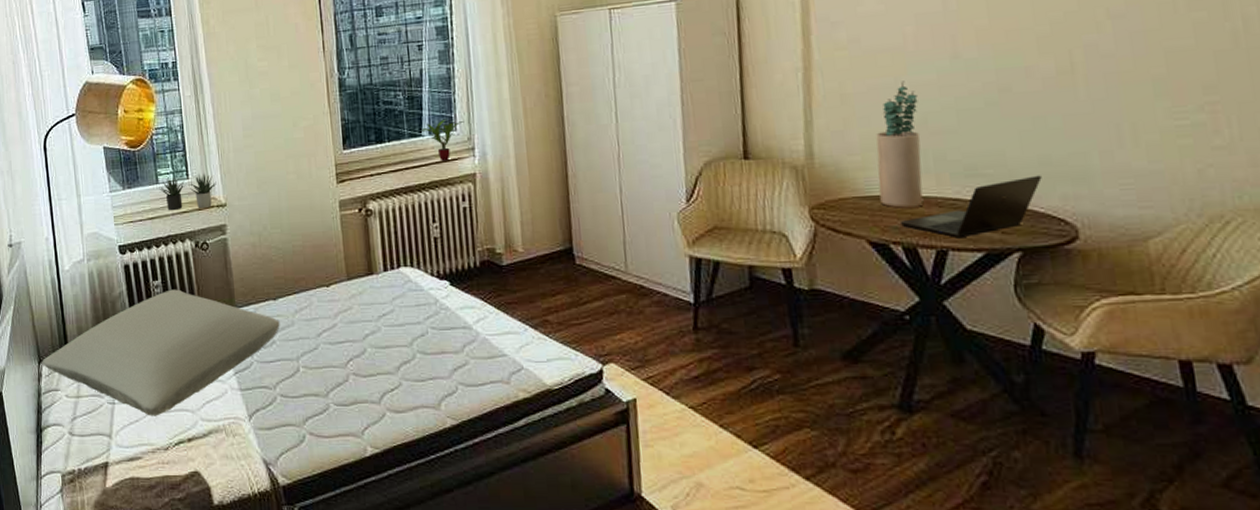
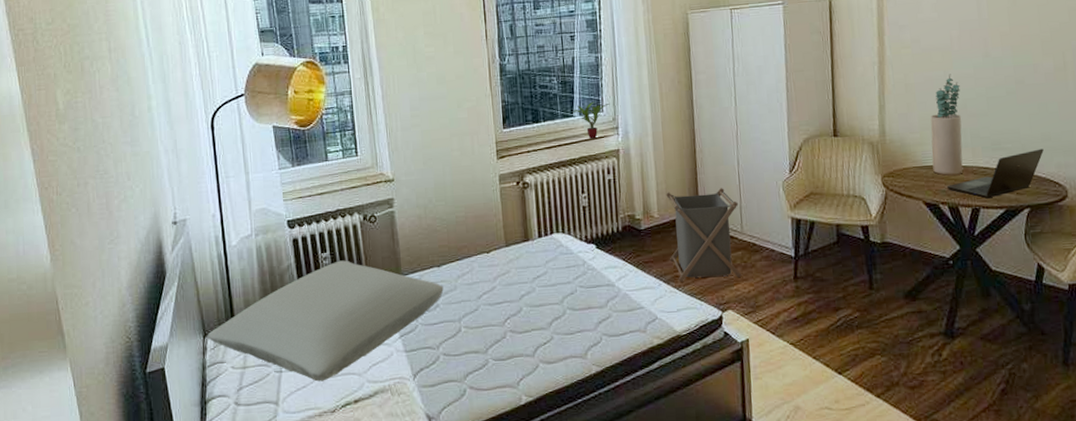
succulent plant: present [159,173,217,211] -> none [328,151,385,187]
laundry basket: none [532,219,627,328] -> present [666,188,742,282]

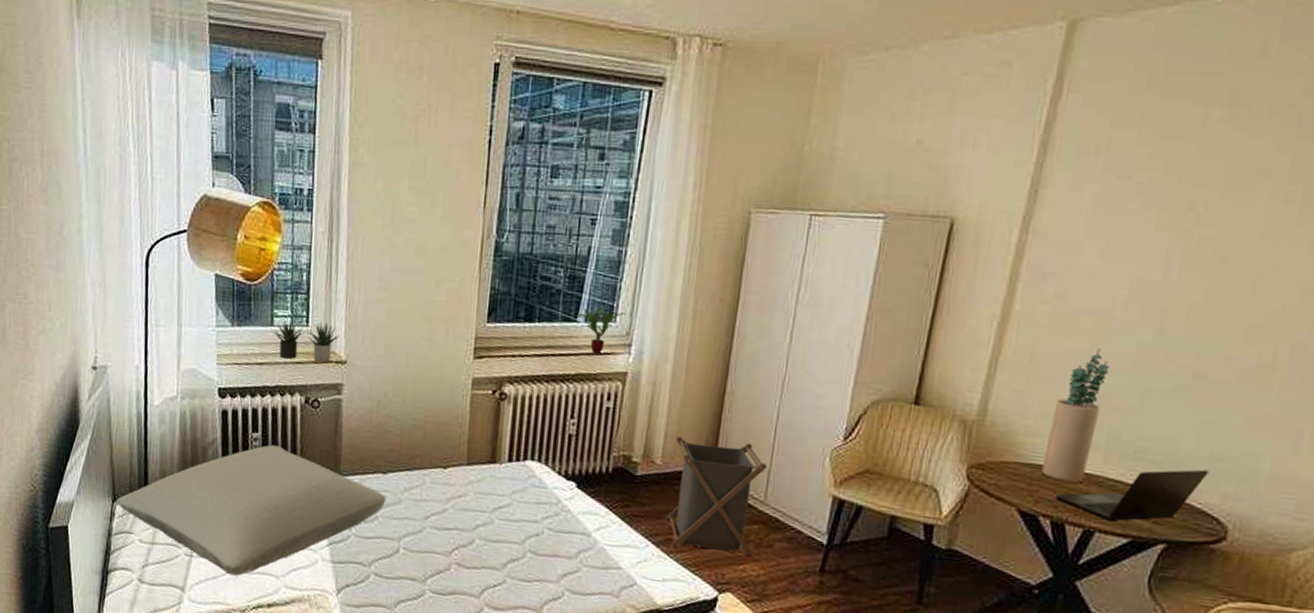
succulent plant: none [328,151,385,187] -> present [273,321,339,363]

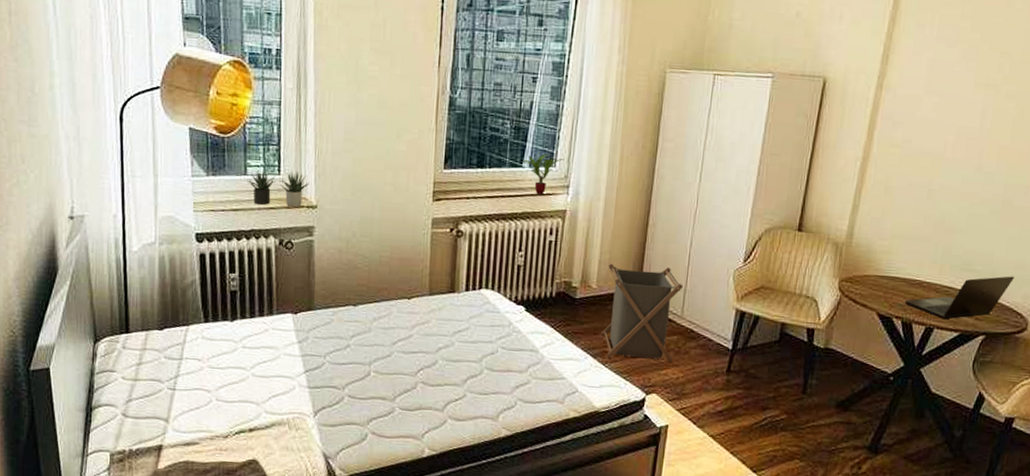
pillow: present [116,445,386,576] -> none [98,284,357,405]
vase: present [1041,348,1110,483] -> none [894,182,943,290]

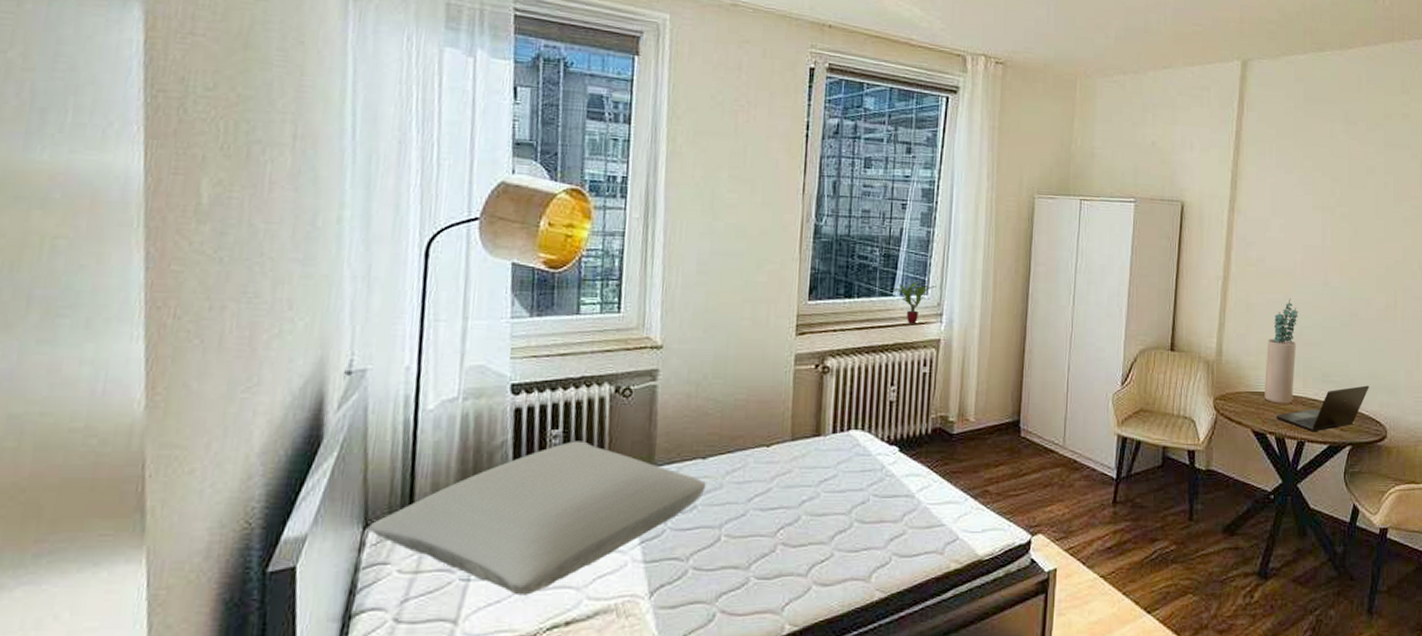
pillow: none [98,284,357,405] -> present [368,441,706,596]
succulent plant: present [246,170,310,208] -> none [579,308,655,350]
laundry basket: present [600,263,683,363] -> none [980,393,1063,498]
vase: none [894,182,943,290] -> present [1264,298,1298,404]

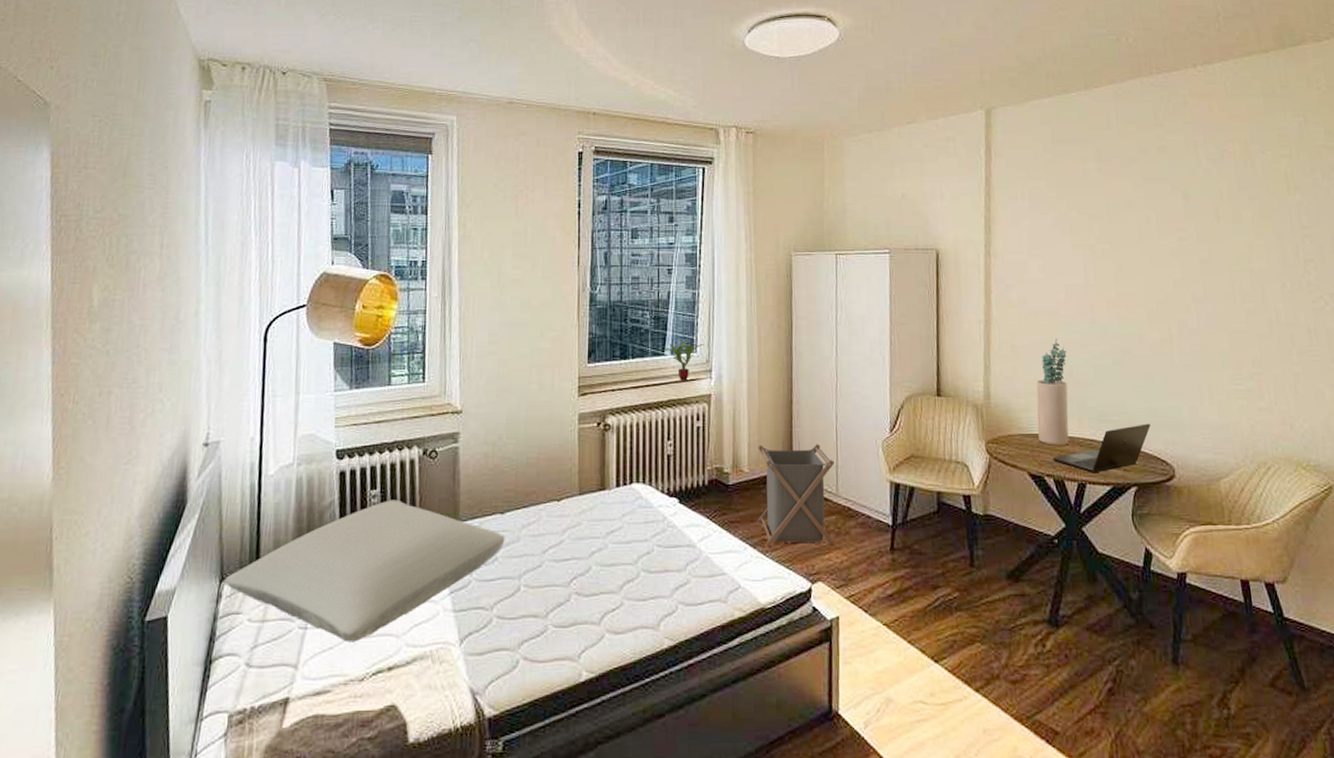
laundry basket: none [980,393,1063,498] -> present [757,444,835,547]

